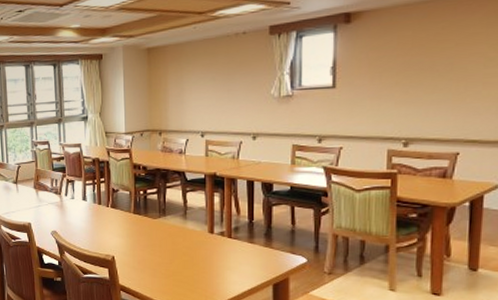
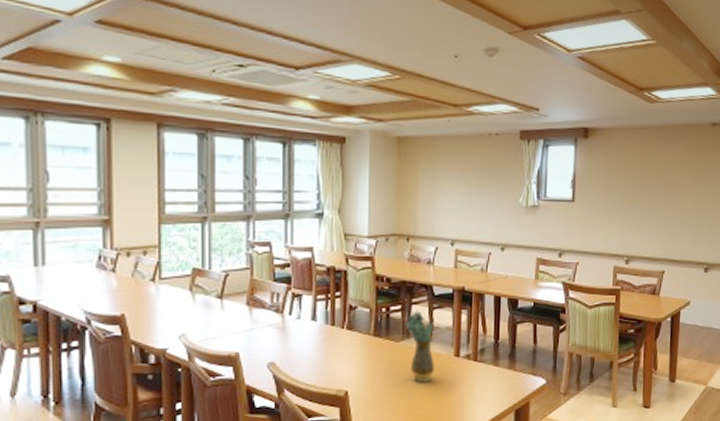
vase: none [161,192,190,254] -> present [406,309,434,383]

